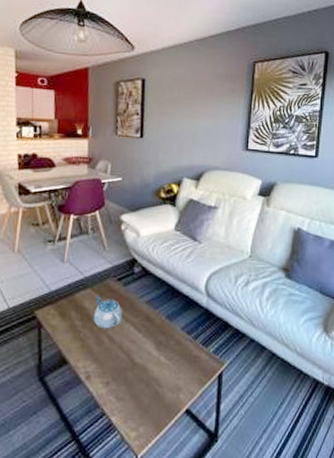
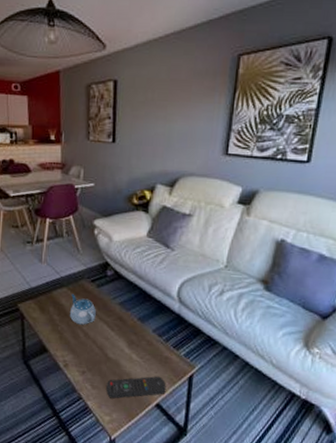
remote control: none [132,378,196,410] -> present [106,376,166,399]

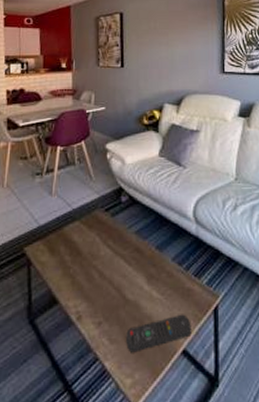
teapot: present [69,293,96,325] -> none [82,227,111,263]

